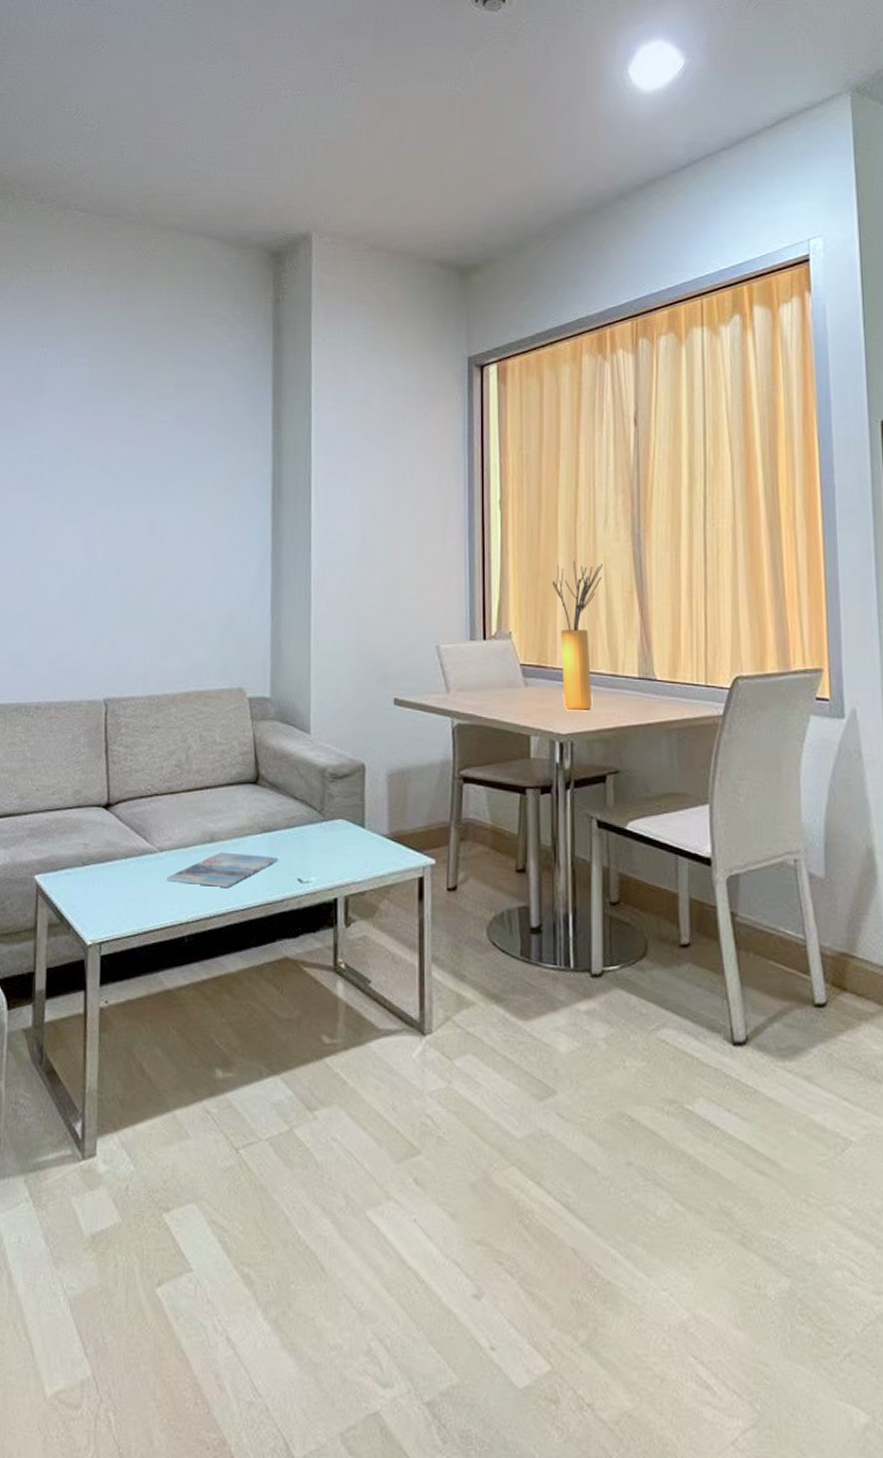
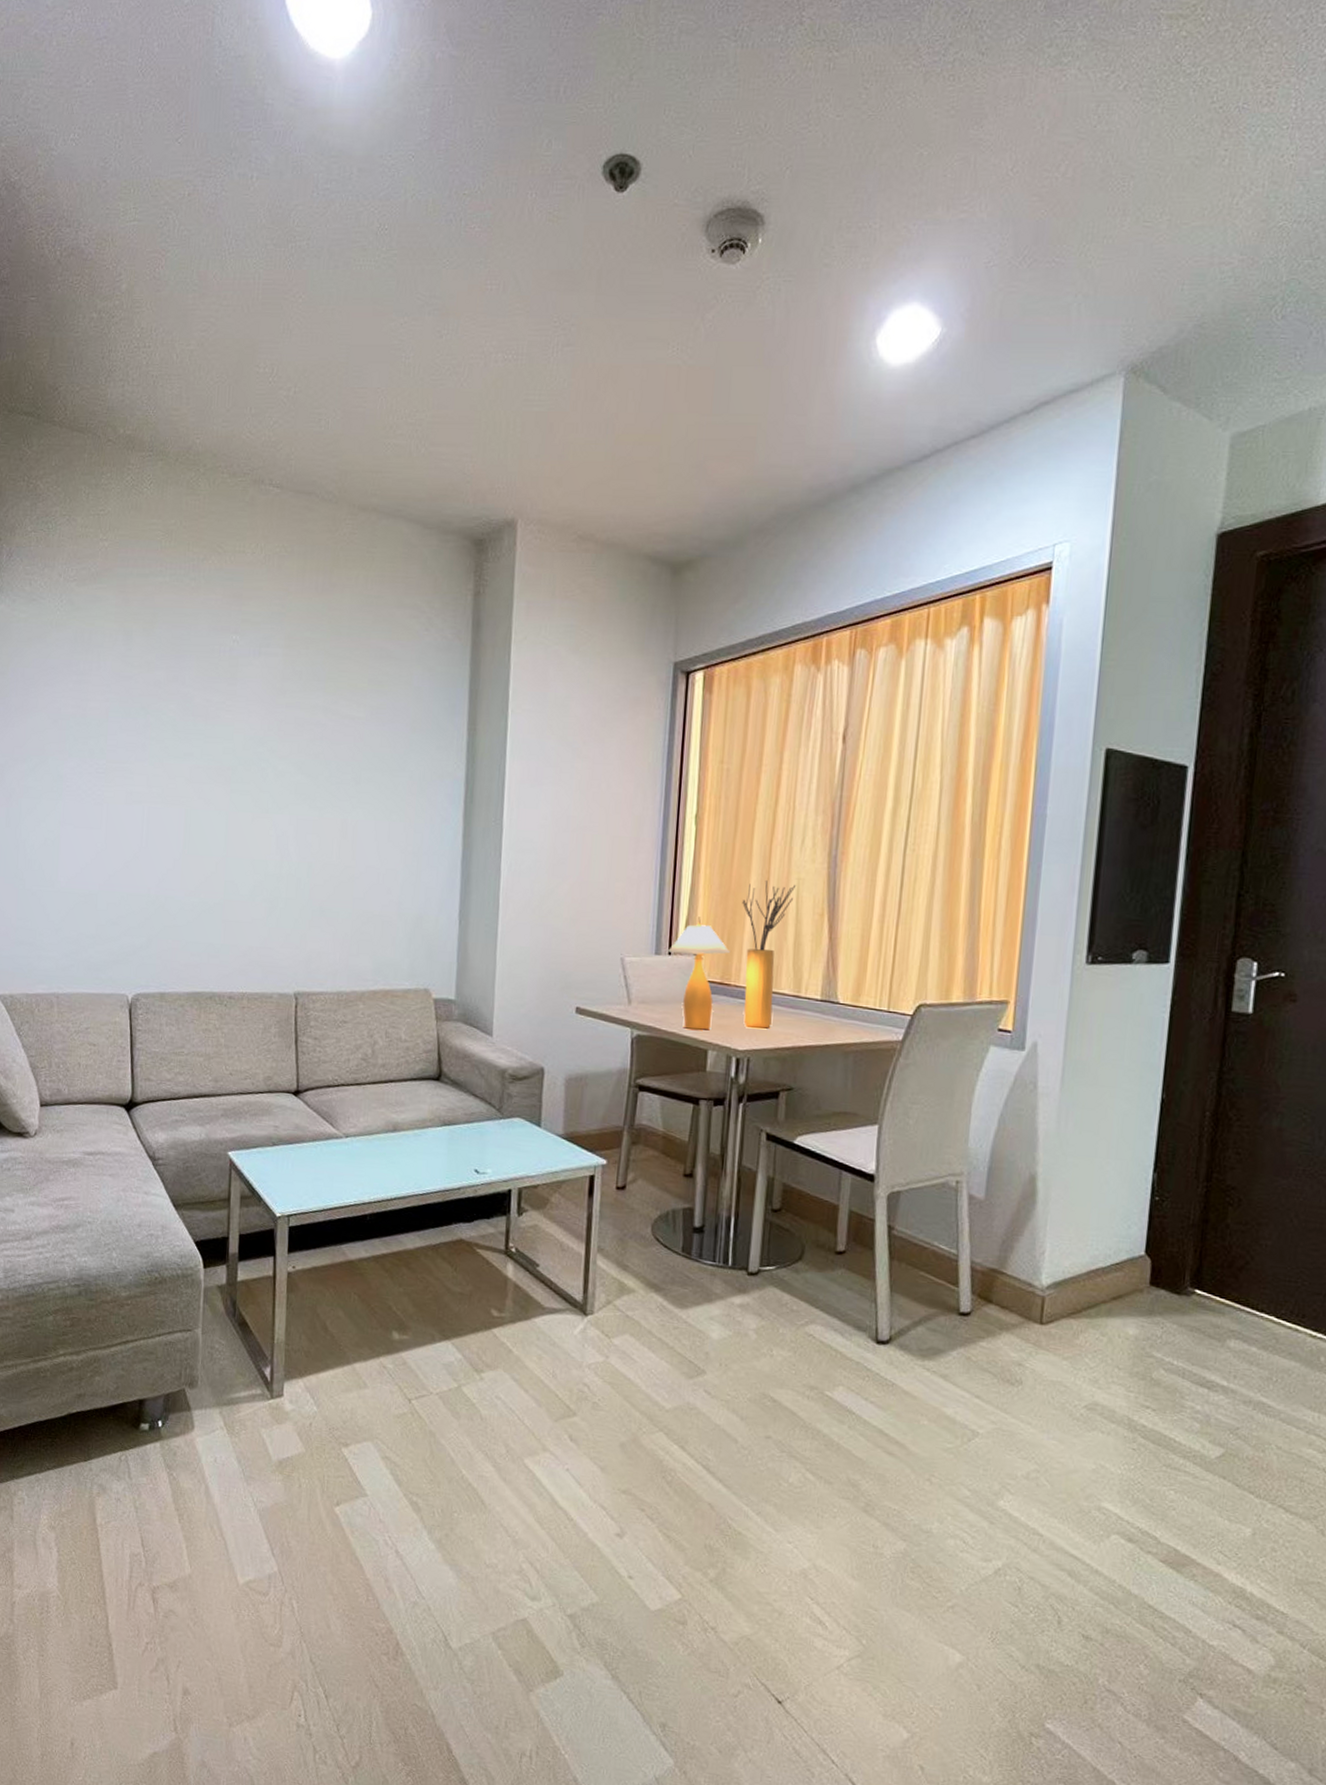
magazine: present [167,851,278,887] -> none [351,1140,457,1173]
table lamp: none [483,600,544,715] -> present [668,917,730,1030]

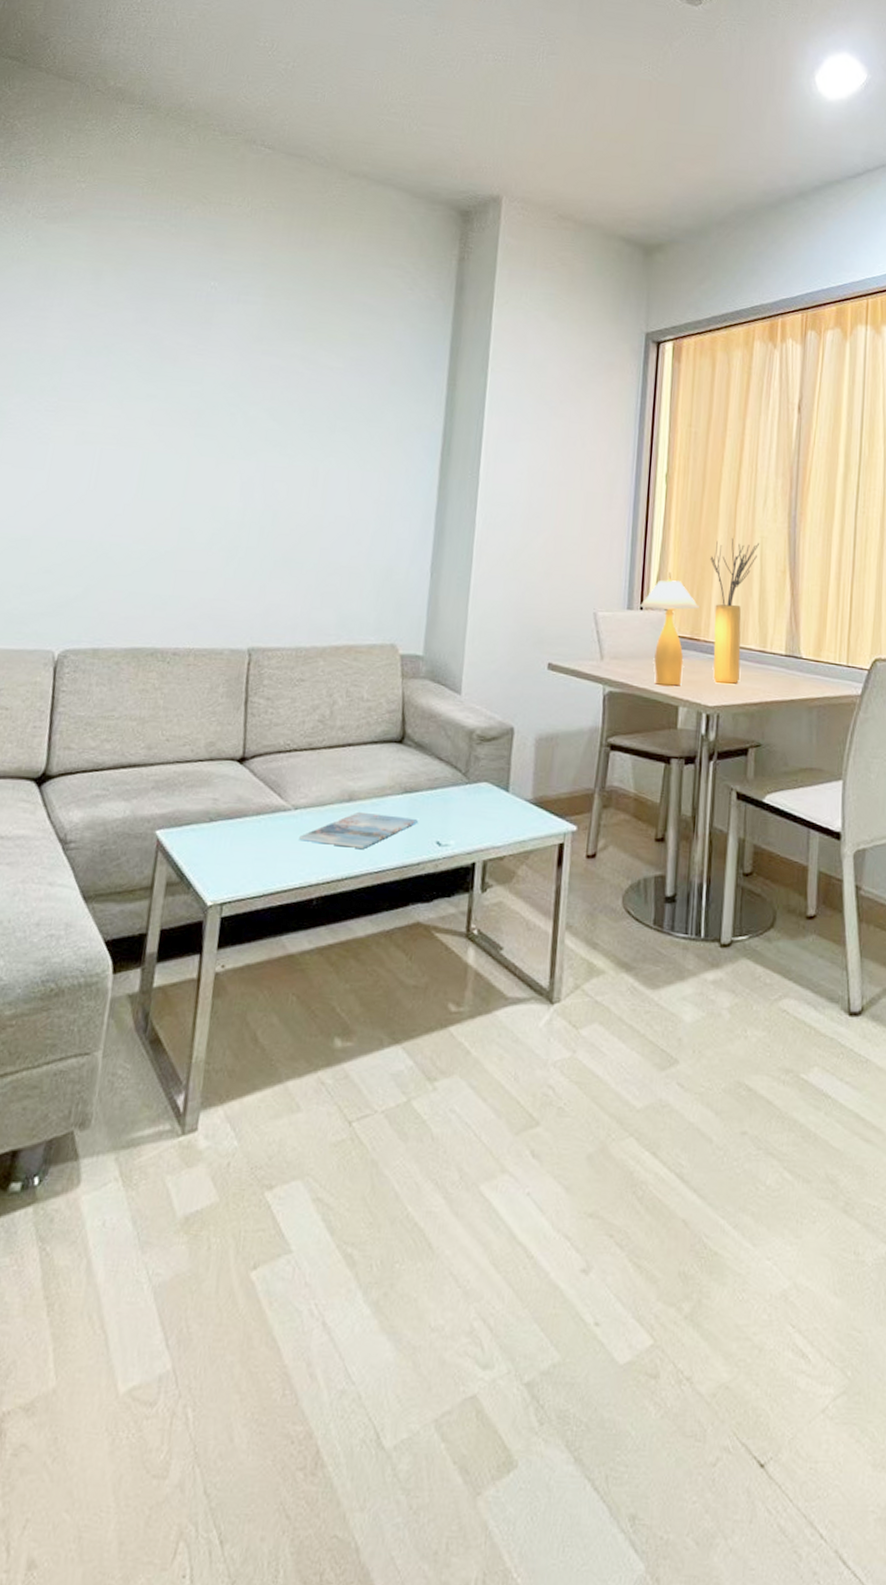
magazine: none [351,1140,457,1173] -> present [299,811,418,849]

